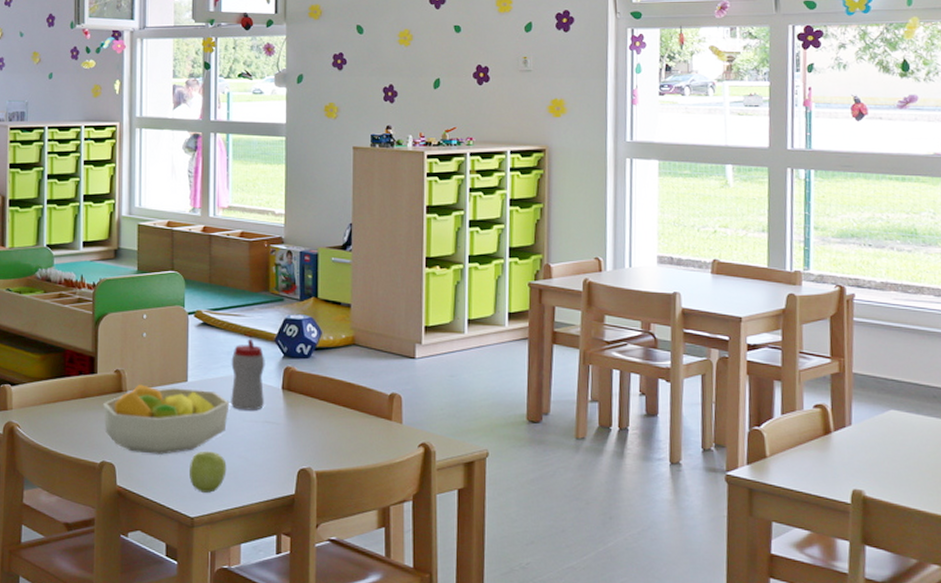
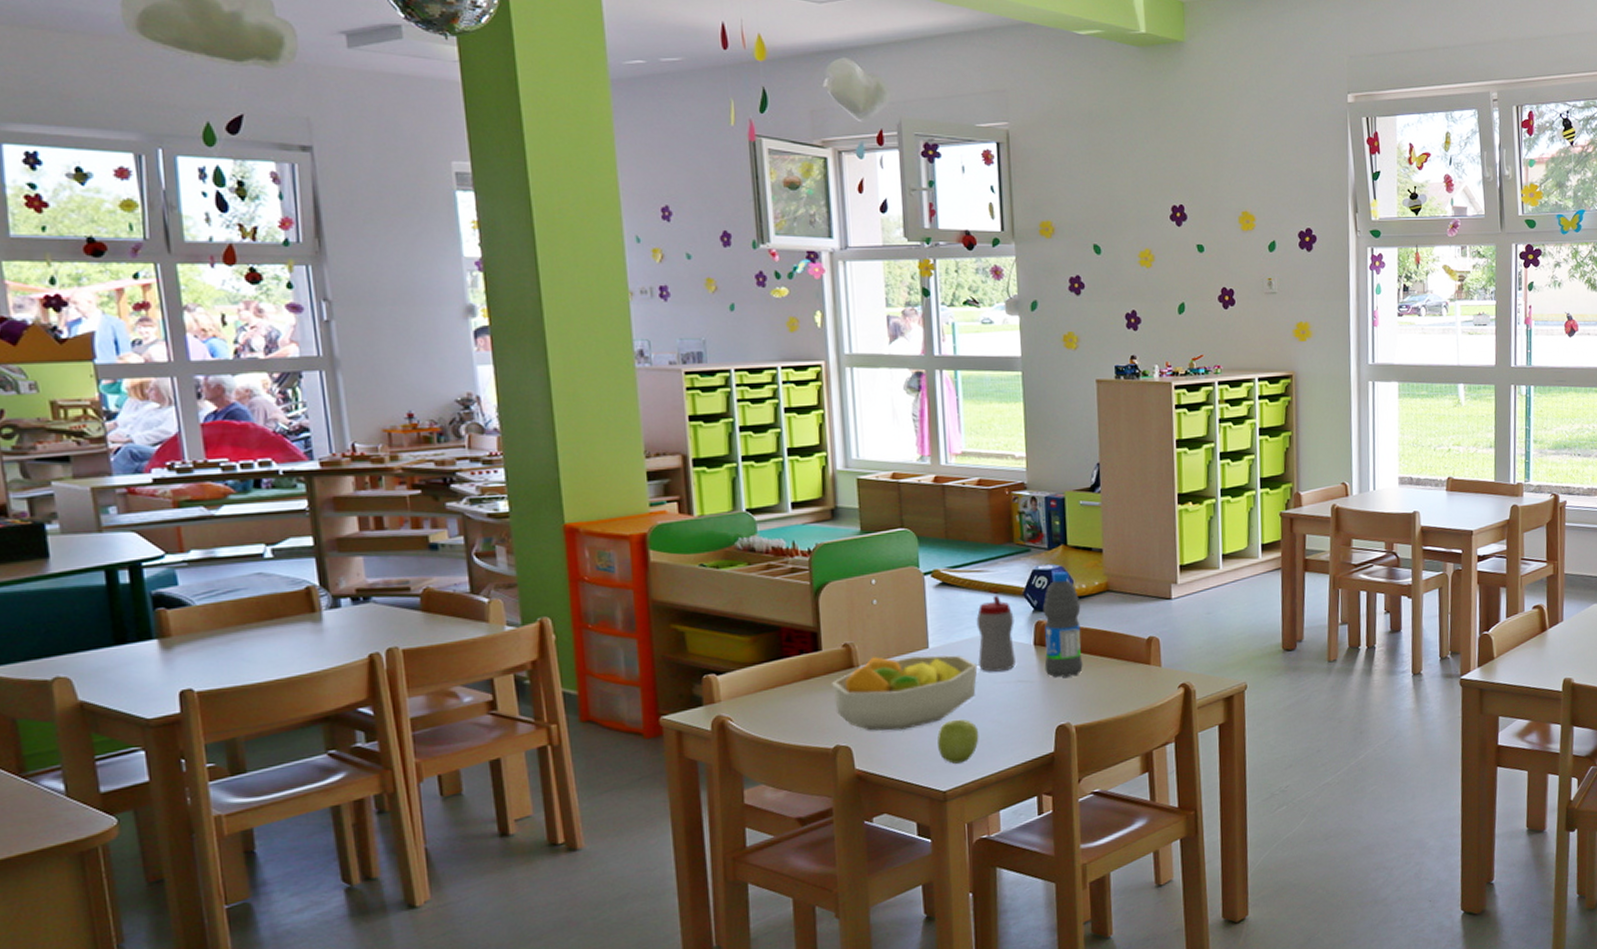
water bottle: none [290,322,328,423] -> present [1042,572,1083,678]

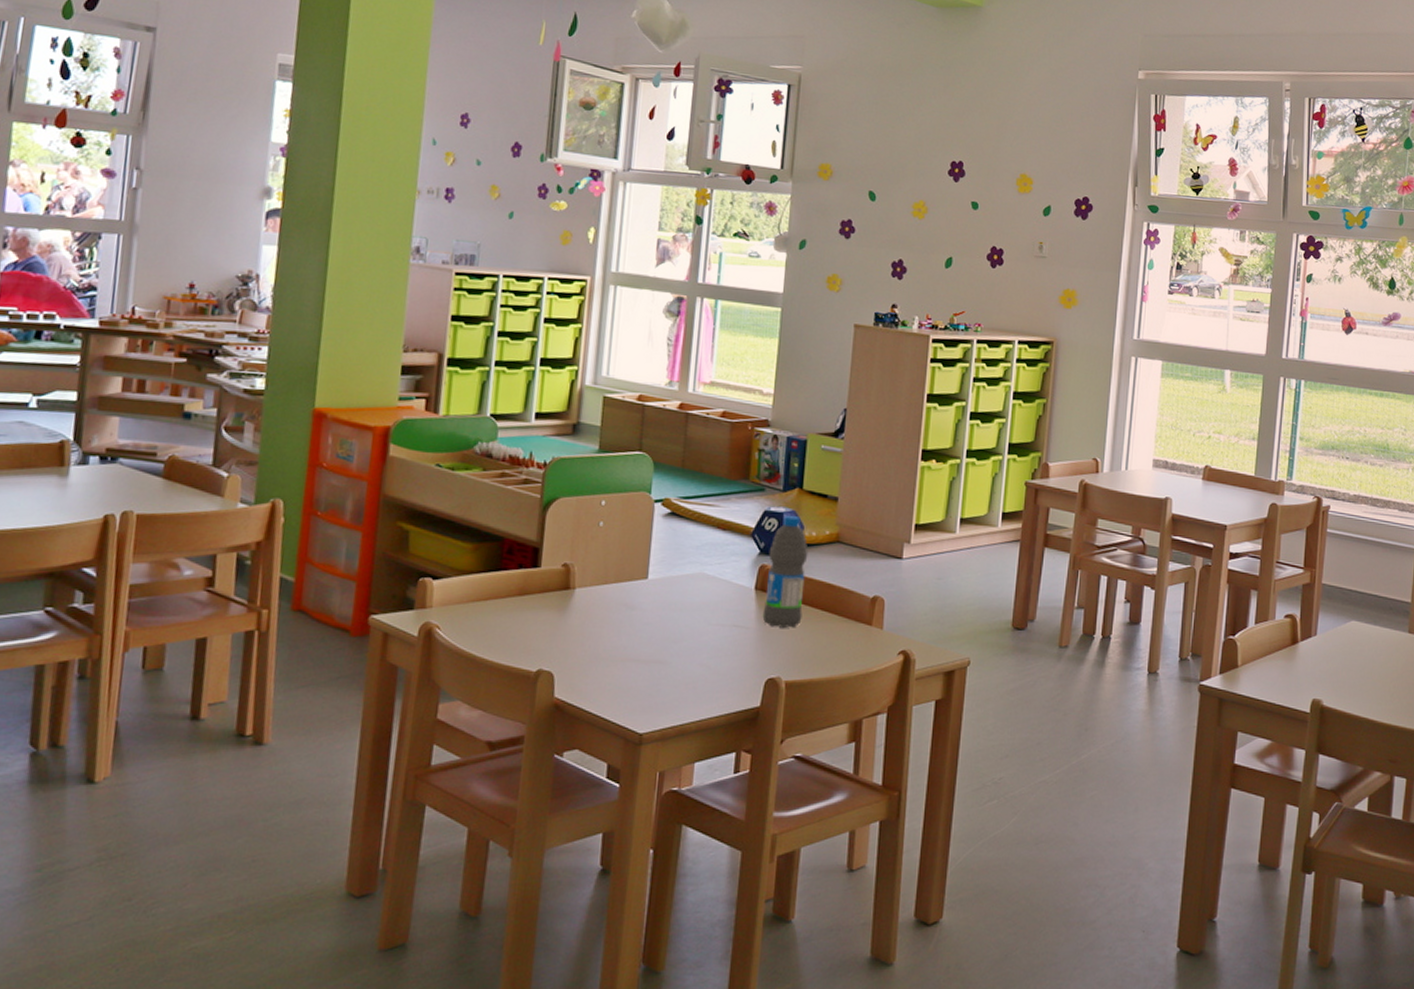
fruit bowl: present [831,655,978,731] -> none [544,581,694,662]
apple: present [937,719,979,764] -> none [641,658,685,705]
sippy cup: present [976,595,1016,672] -> none [696,532,739,613]

